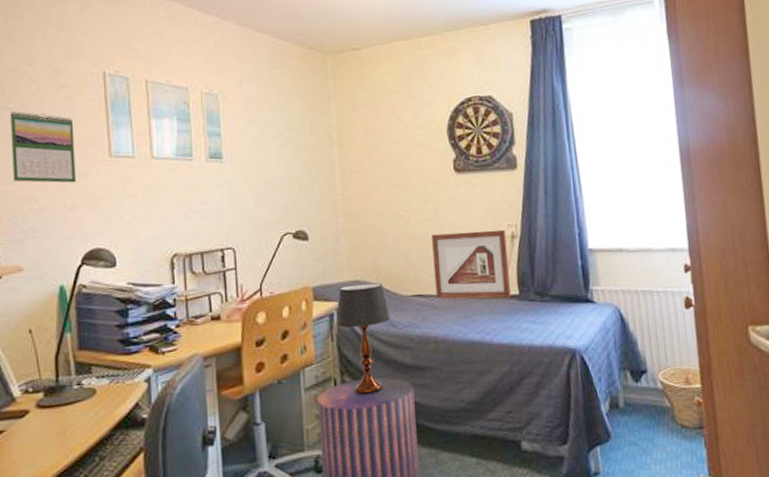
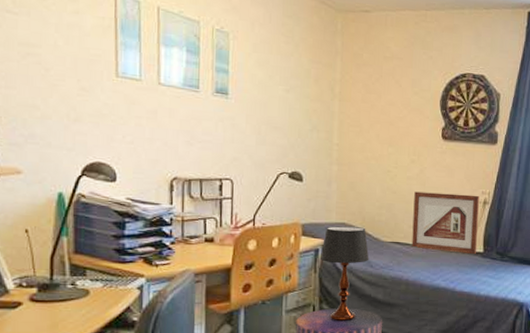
calendar: present [9,111,77,183] -> none [13,16,81,97]

